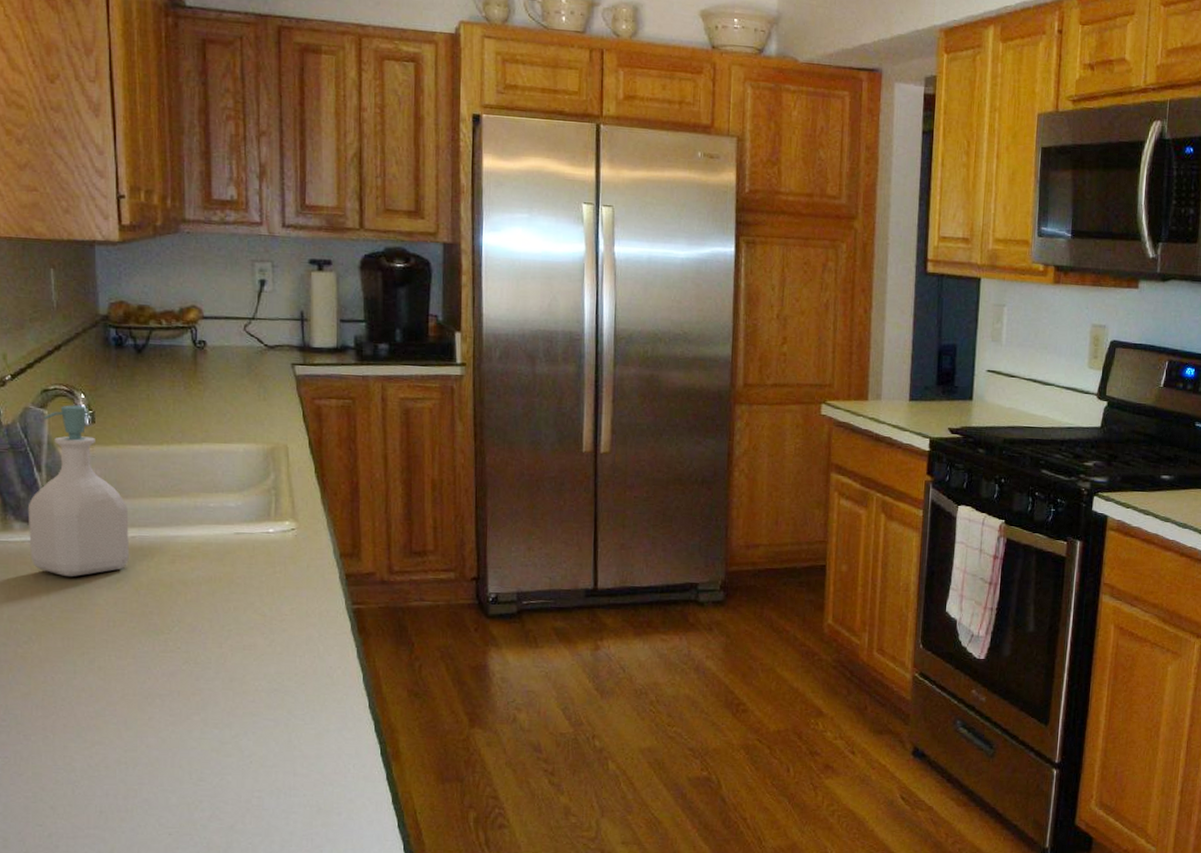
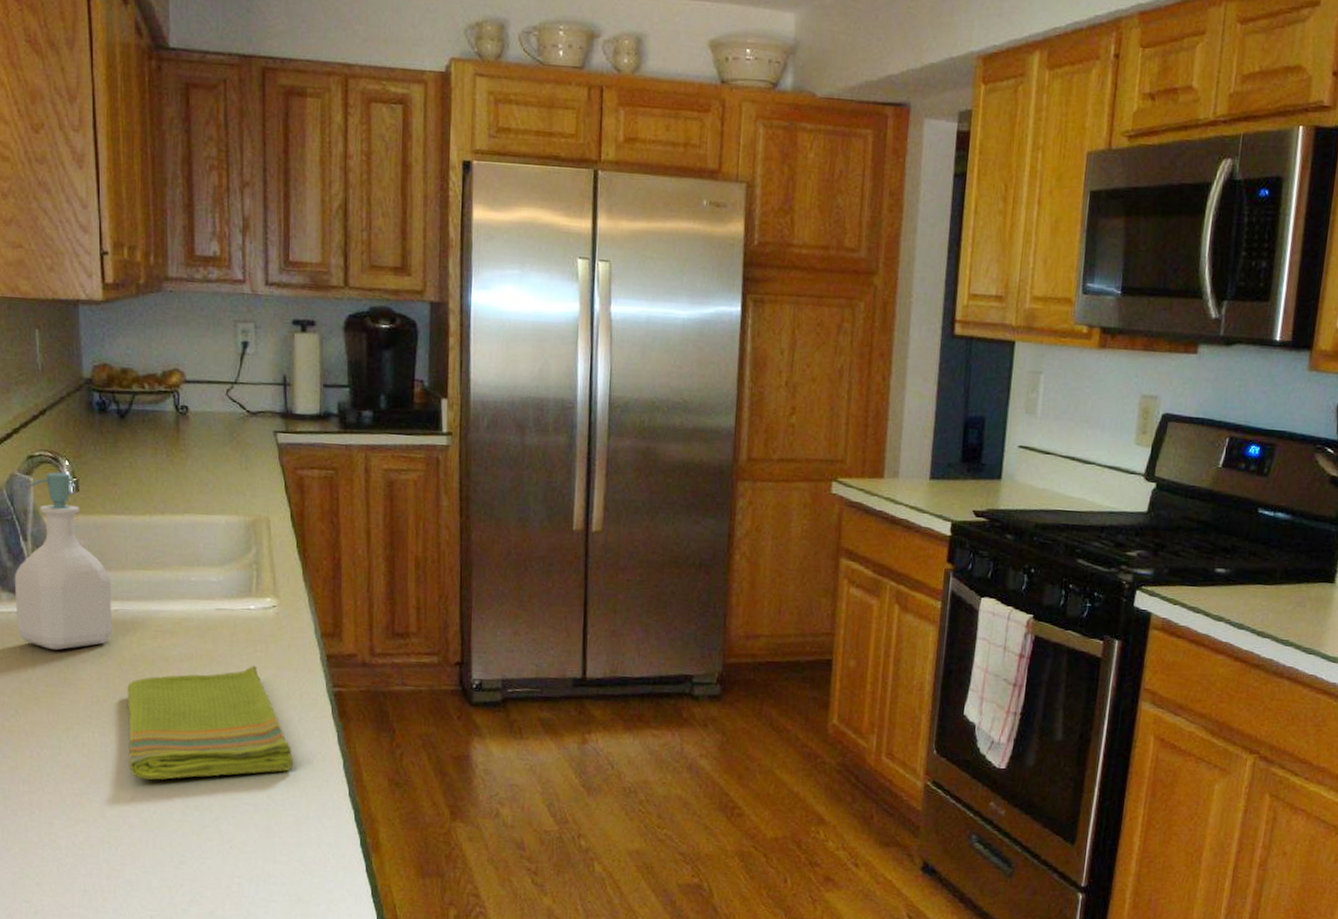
dish towel: none [145,586,314,700] -> present [127,665,294,780]

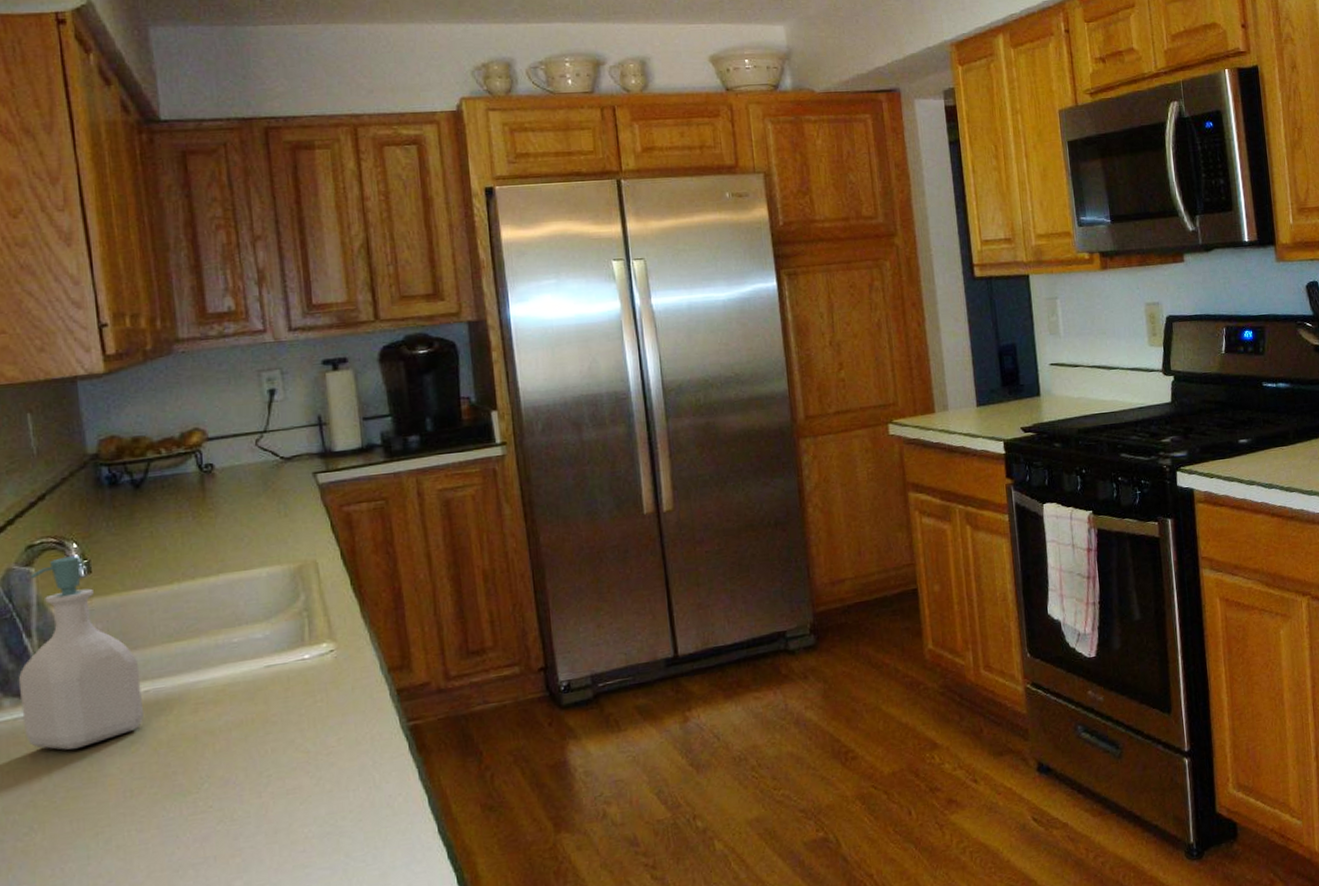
dish towel: present [127,665,294,780] -> none [167,717,372,870]

